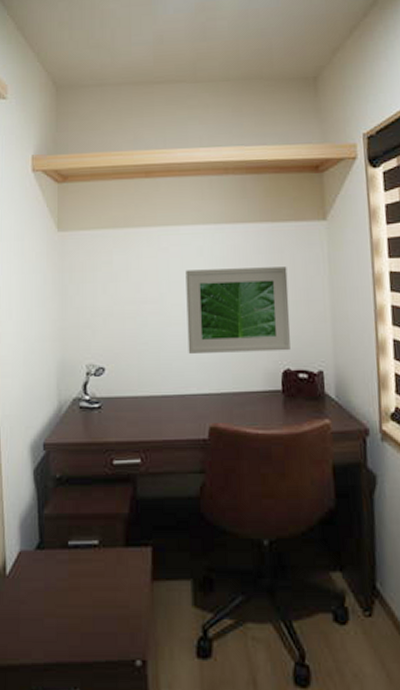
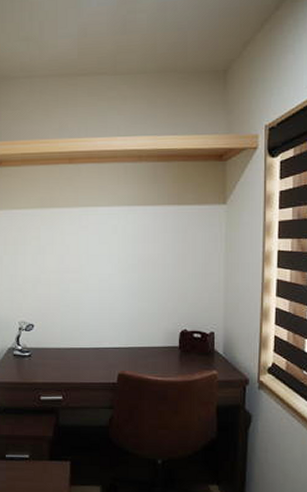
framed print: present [185,267,290,353] -> none [102,244,189,315]

